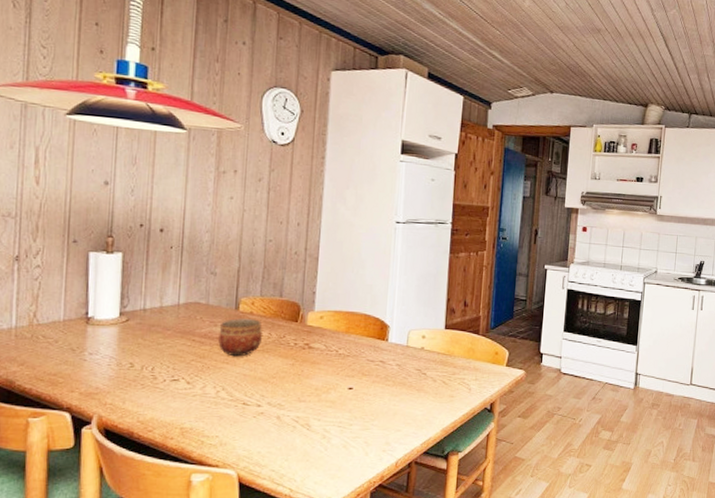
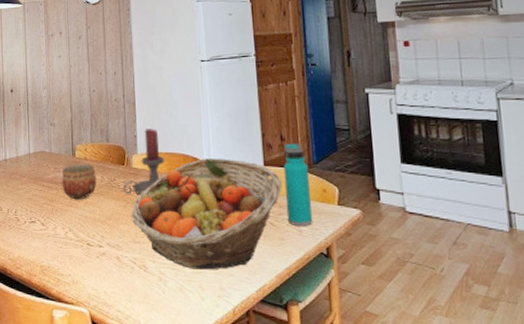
candle holder: none [293,286,344,354] -> present [123,129,164,196]
fruit basket: none [299,319,459,426] -> present [131,158,282,270]
water bottle: none [459,309,485,384] -> present [283,143,313,226]

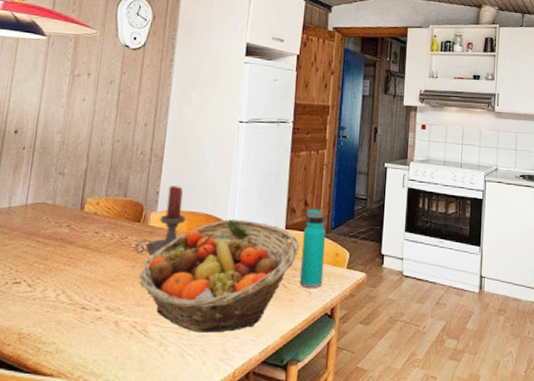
bowl: present [61,164,96,200] -> none [61,219,106,259]

